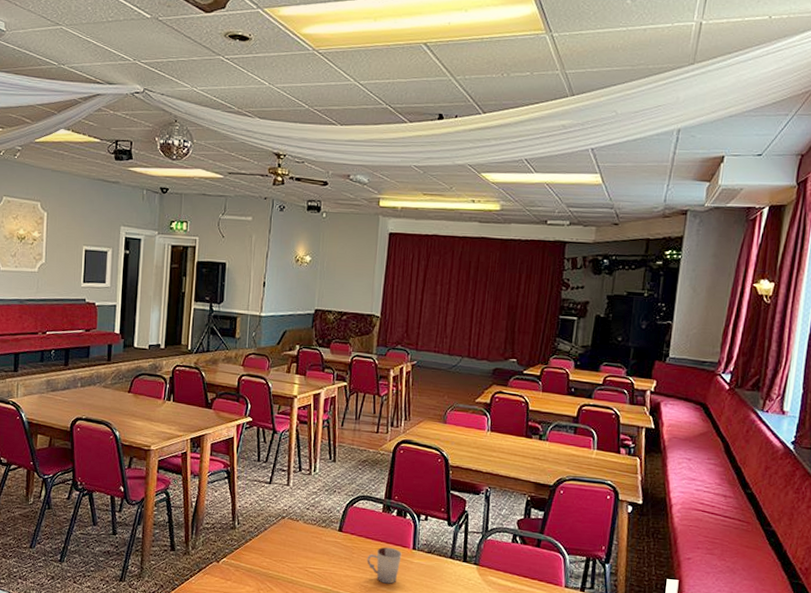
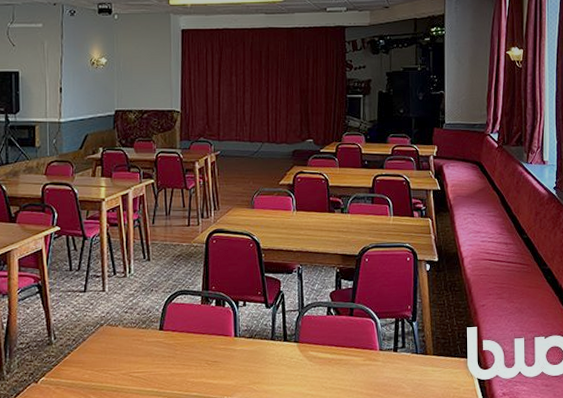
cup: present [367,547,402,584] -> none [190,338,224,376]

